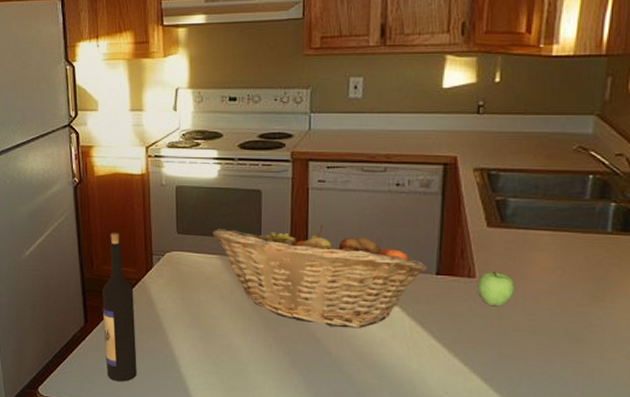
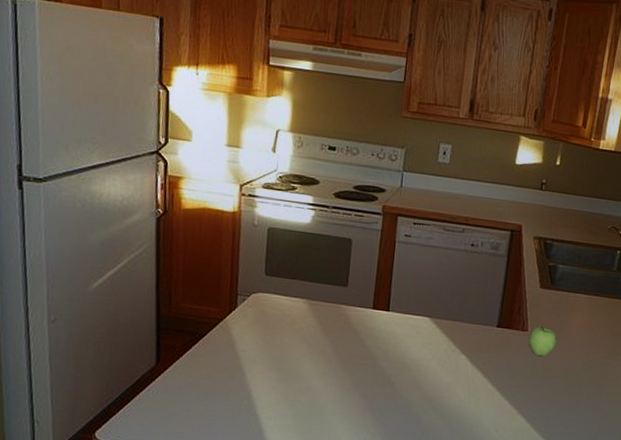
wine bottle: present [102,232,137,382] -> none [176,269,214,425]
fruit basket: present [212,225,427,329] -> none [301,272,491,374]

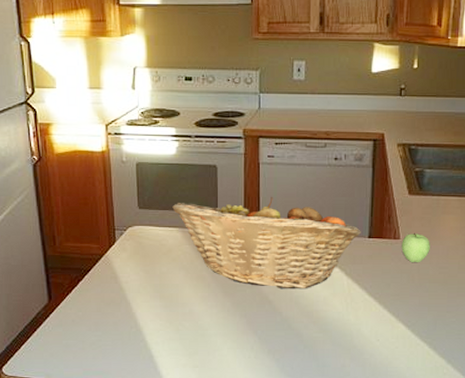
fruit basket: none [301,272,491,374] -> present [172,197,361,289]

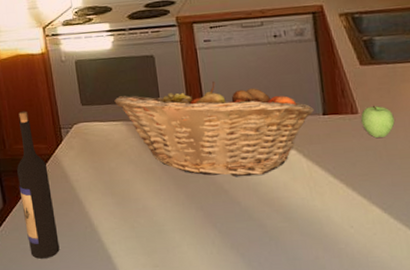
wine bottle: none [66,209,103,356] -> present [17,111,60,260]

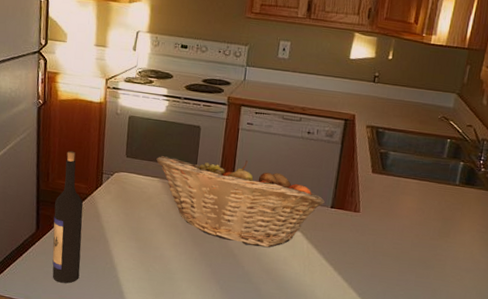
apple: present [361,105,395,138] -> none [360,208,388,237]

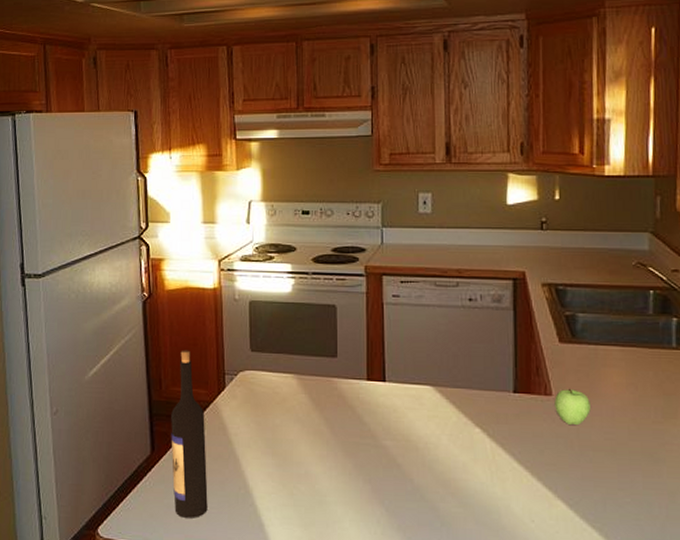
fruit basket: present [156,155,325,248] -> none [287,342,504,452]
apple: none [360,208,388,237] -> present [554,388,591,426]

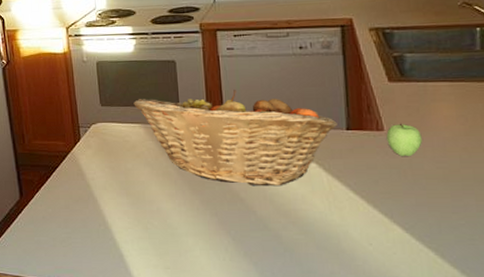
wine bottle: present [171,350,208,519] -> none [35,108,73,253]
fruit basket: none [287,342,504,452] -> present [133,90,337,187]

